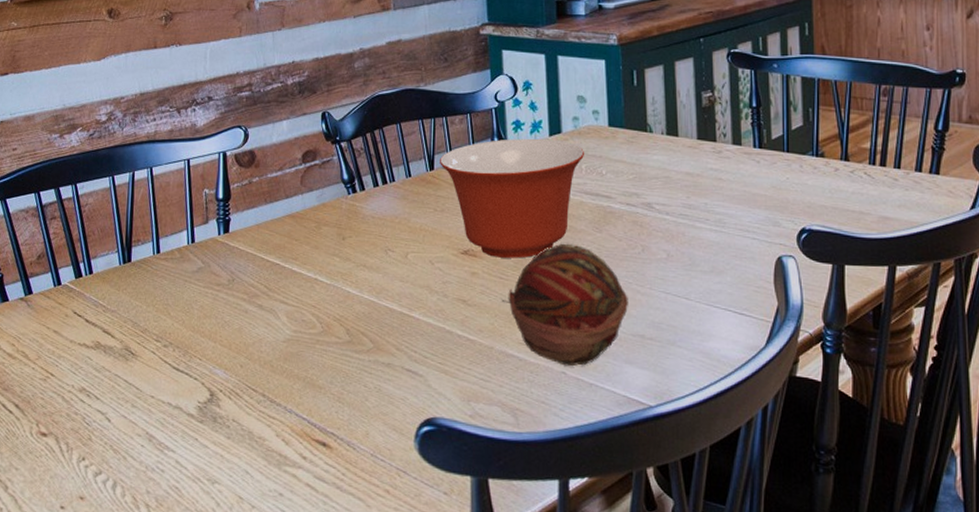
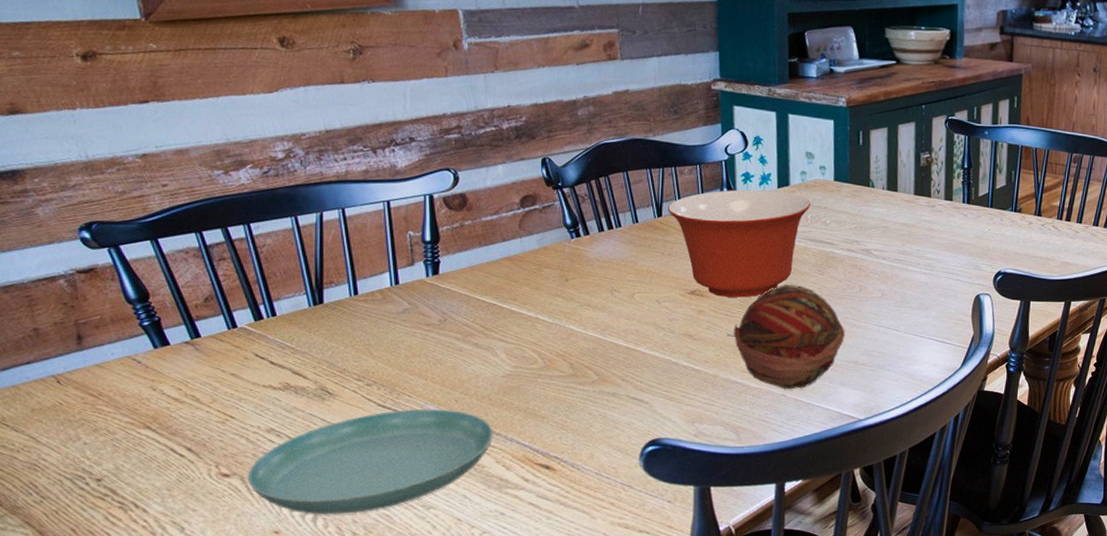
saucer: none [61,373,274,484] -> present [248,409,493,515]

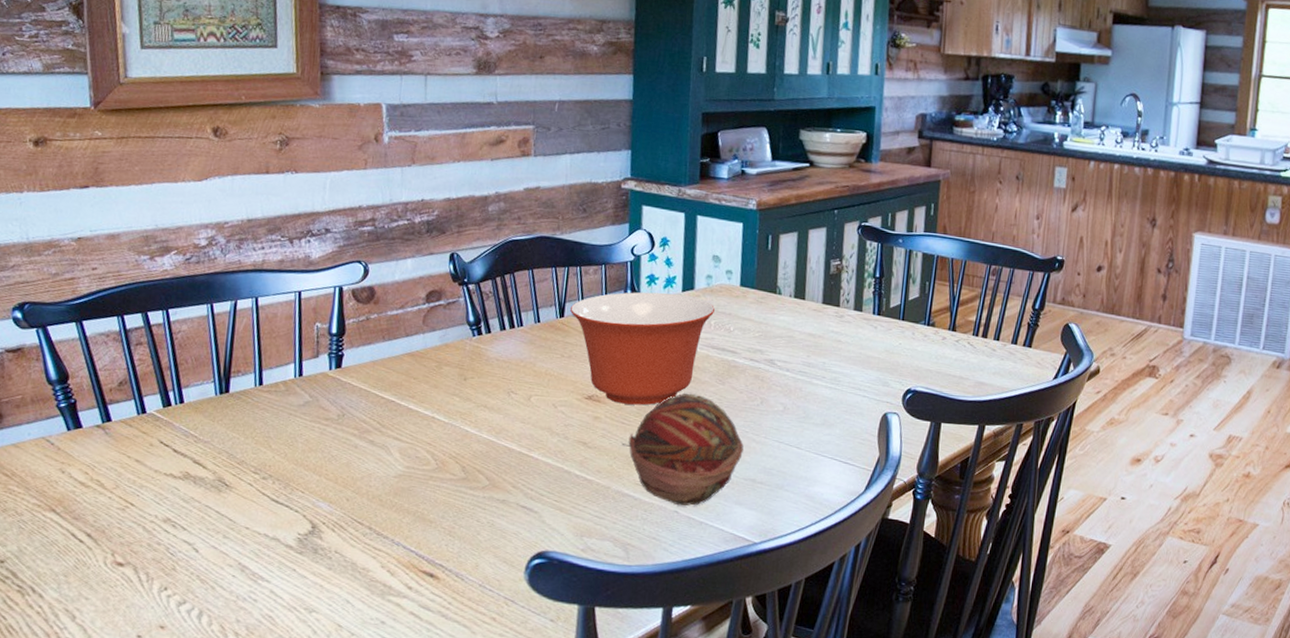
saucer: present [248,409,493,515] -> none [140,506,381,613]

